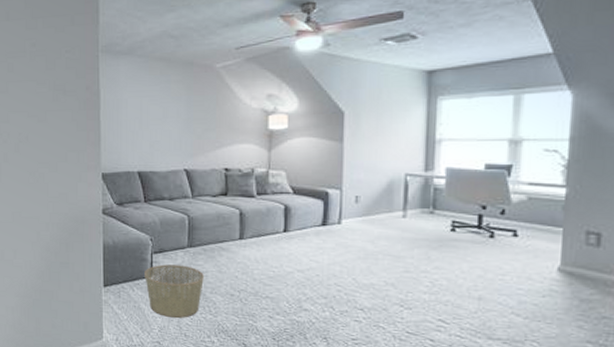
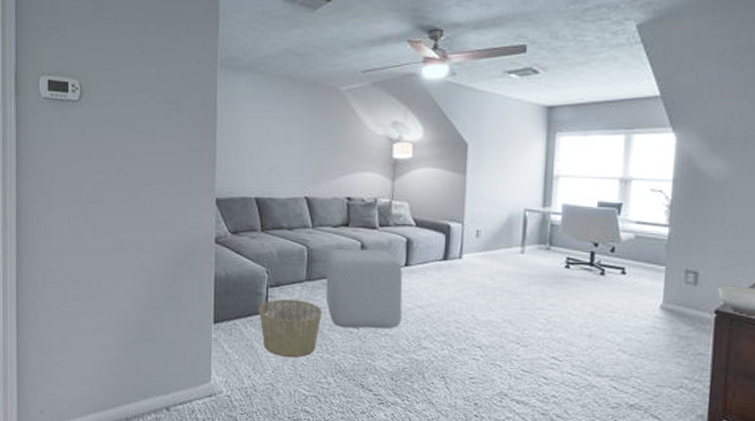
pouf: none [207,216,282,292] -> present [325,248,403,329]

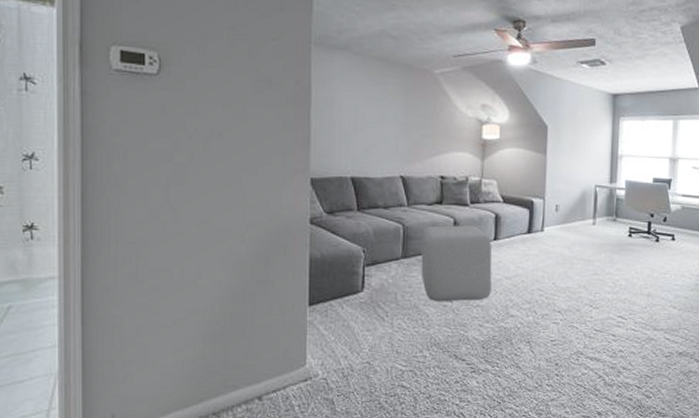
basket: present [259,299,322,358] -> none [355,277,417,334]

